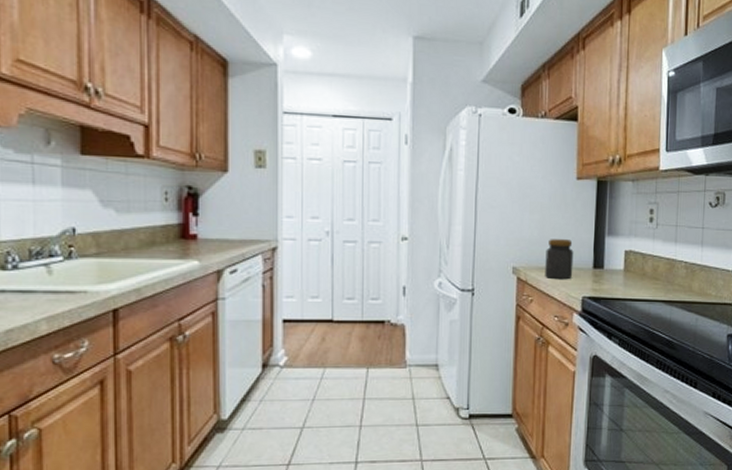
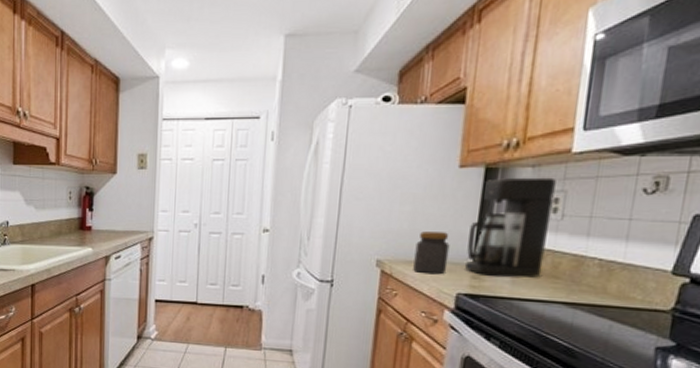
coffee maker: none [588,190,651,280] -> present [465,177,556,278]

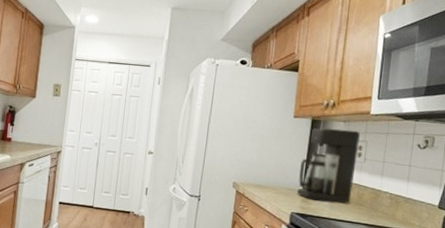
jar: present [413,231,450,275] -> none [260,163,287,197]

